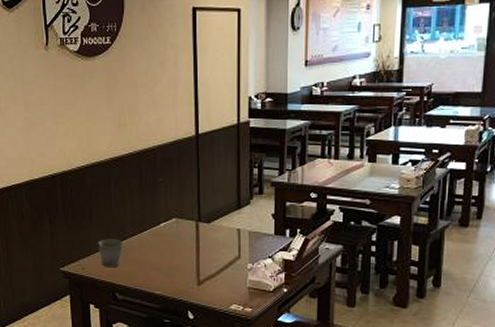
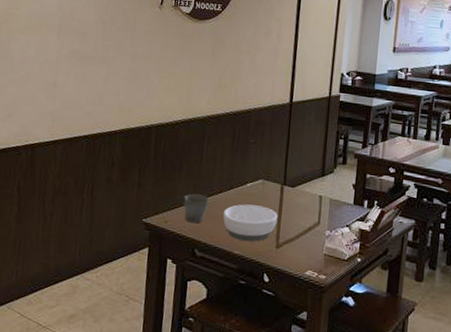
bowl: none [139,244,196,282] -> present [223,204,278,242]

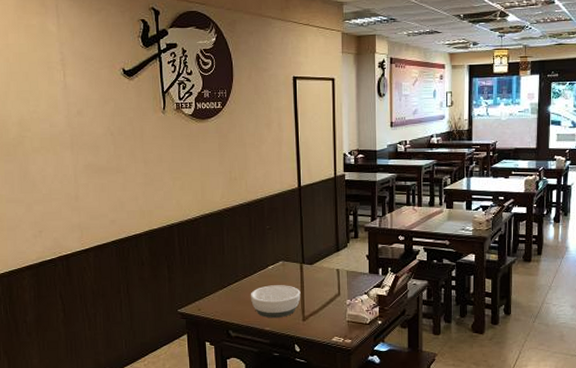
mug: present [181,193,209,224] -> none [210,281,236,308]

